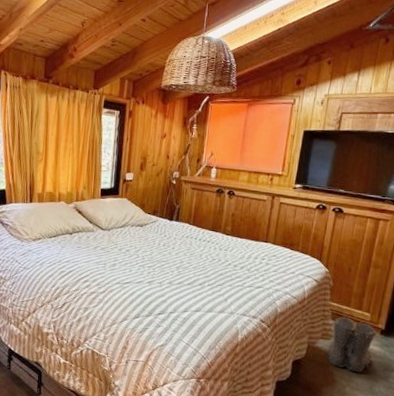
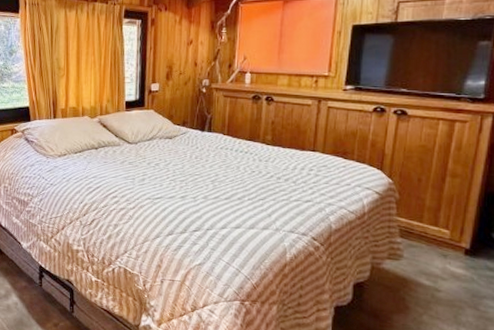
boots: present [328,316,377,373] -> none [397,233,460,300]

